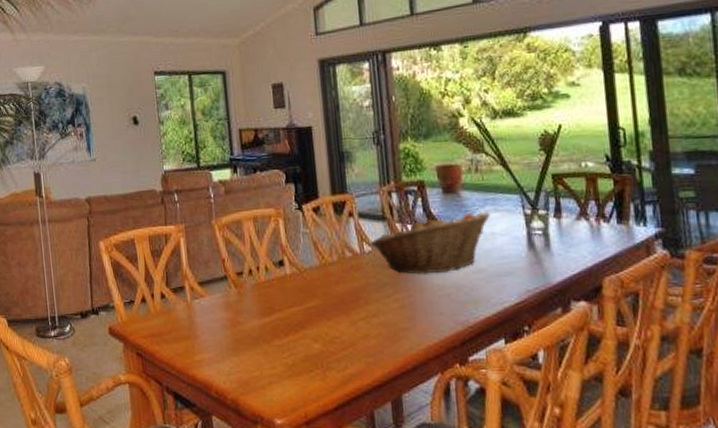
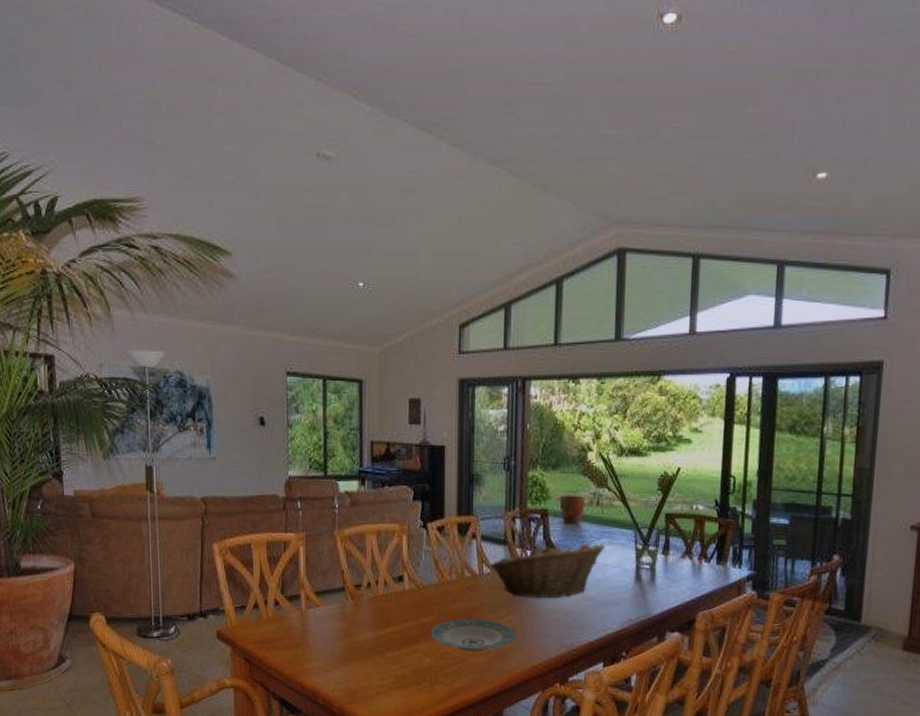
plate: none [316,299,407,334] -> present [430,618,516,652]

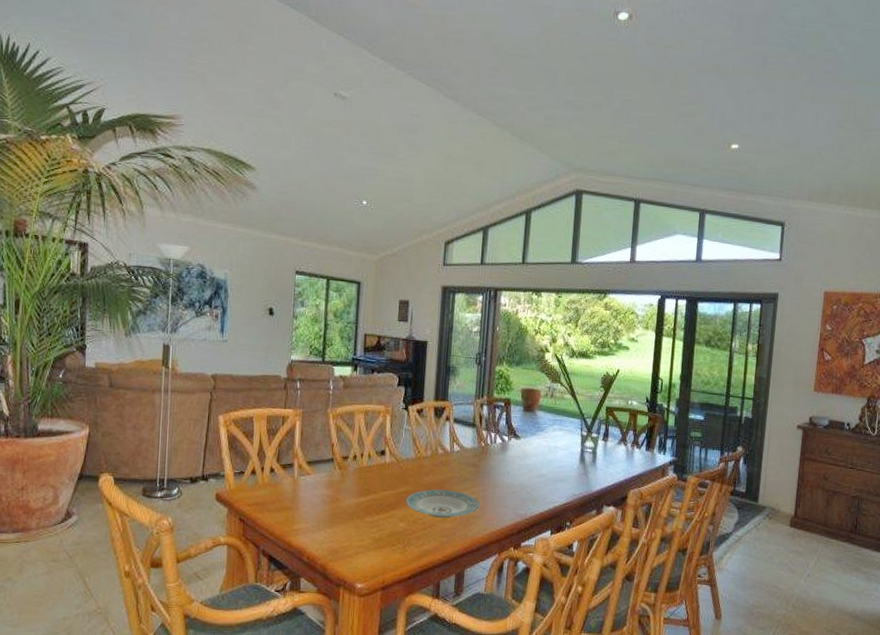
fruit basket: present [489,544,605,599] -> none [459,428,556,474]

